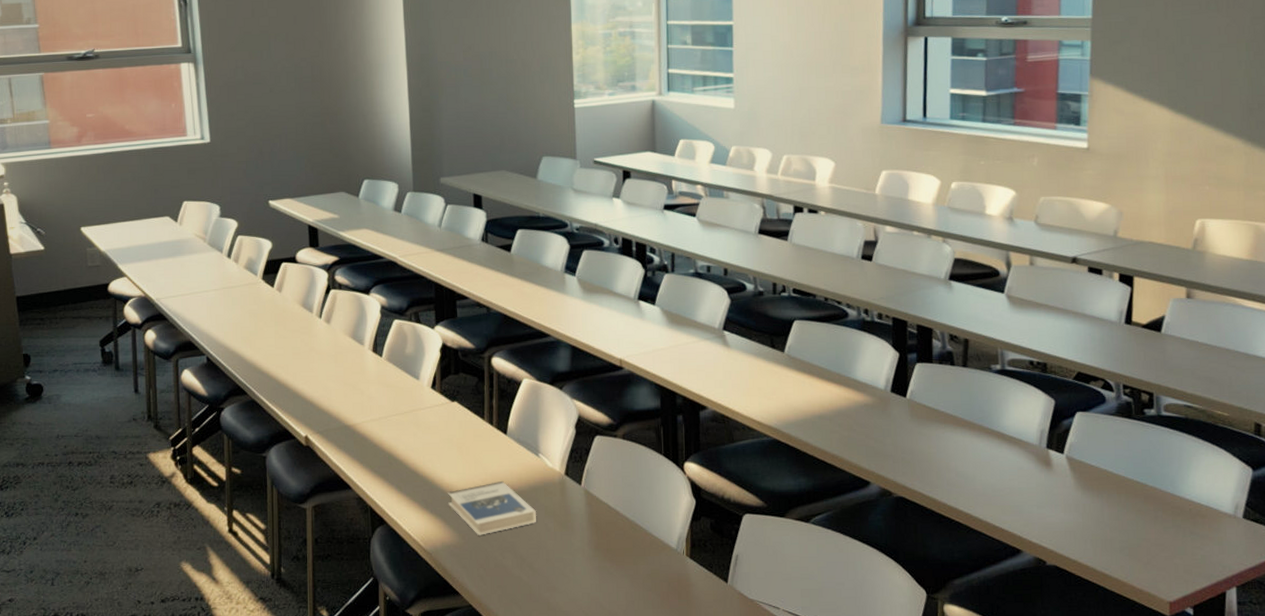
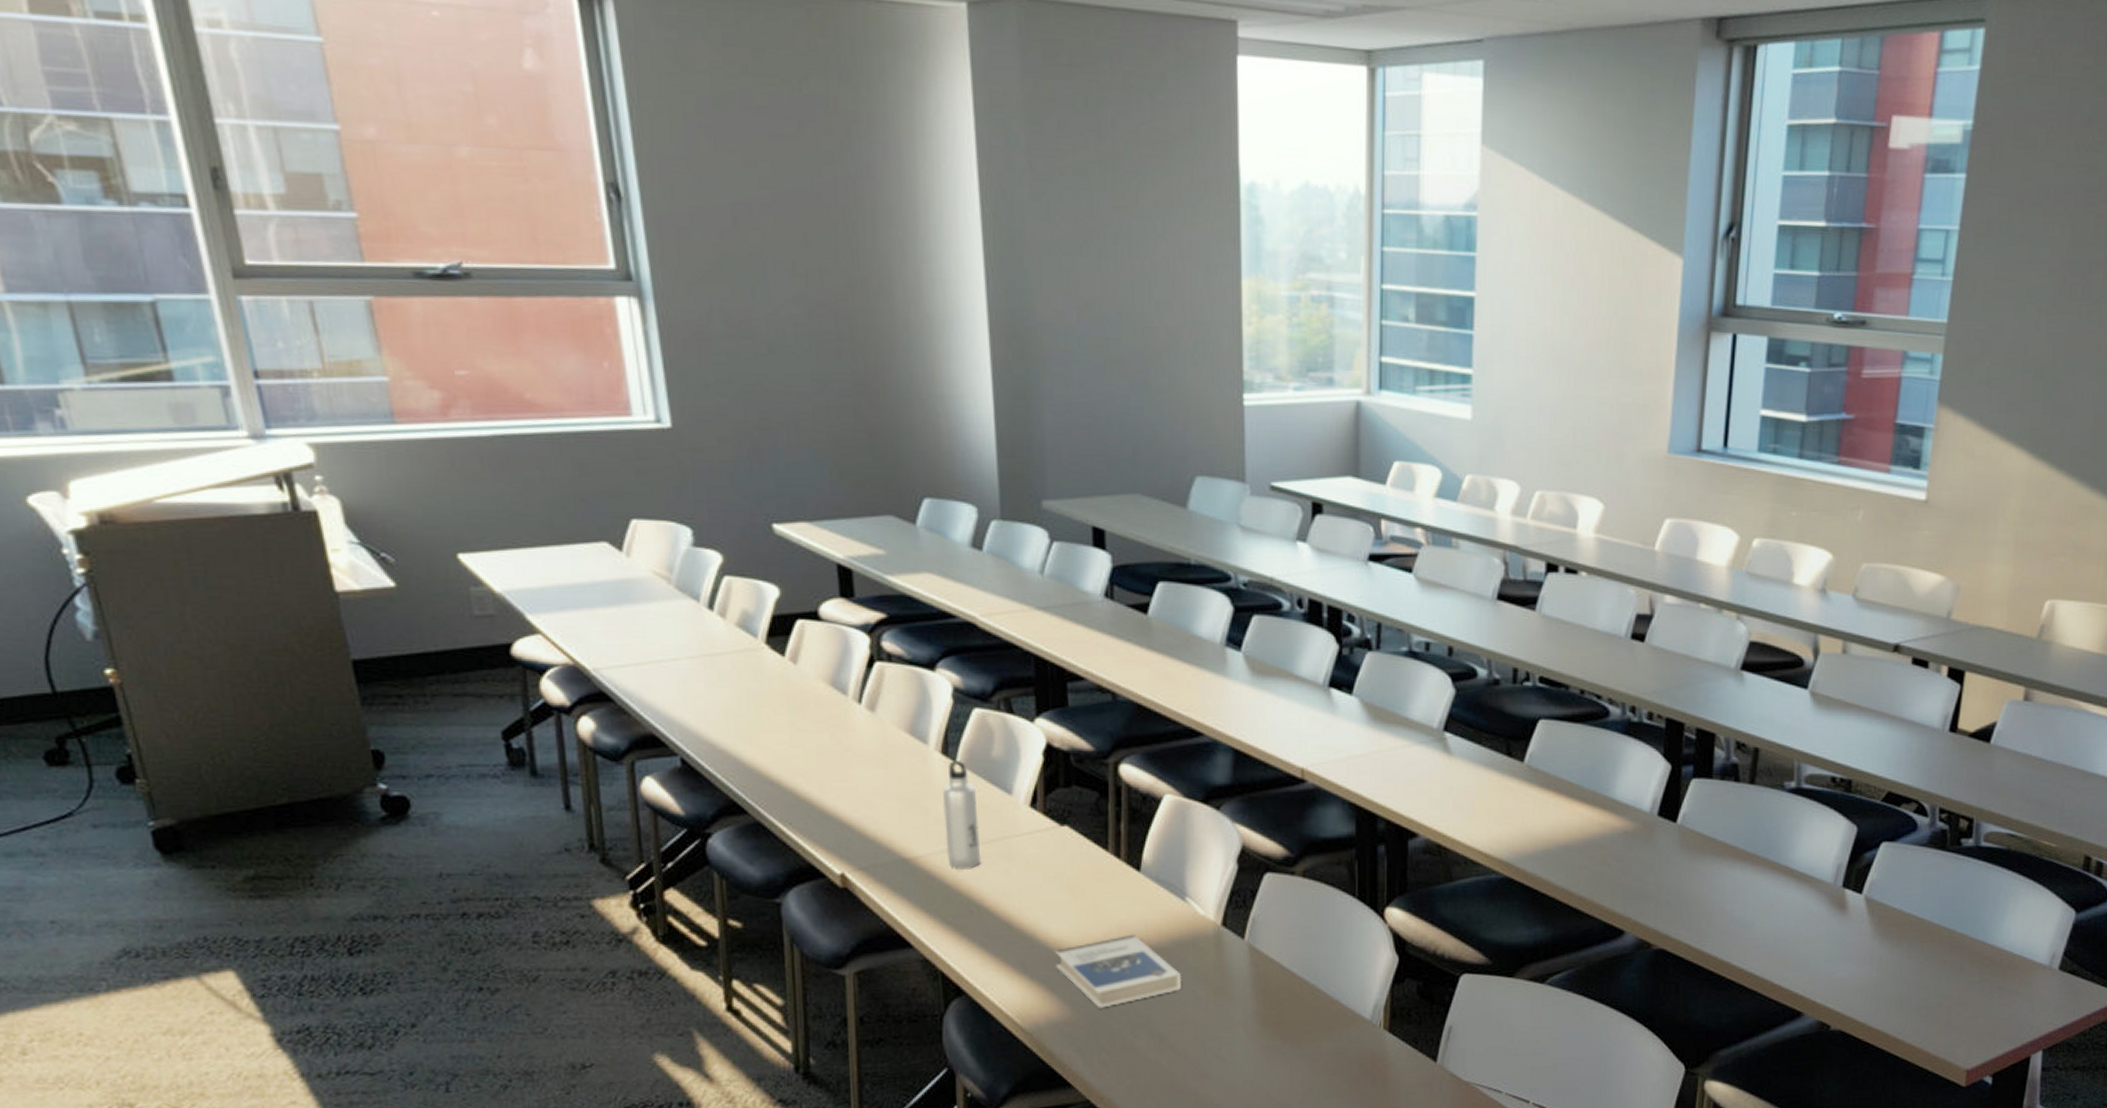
water bottle: none [373,356,397,433] -> present [942,761,980,870]

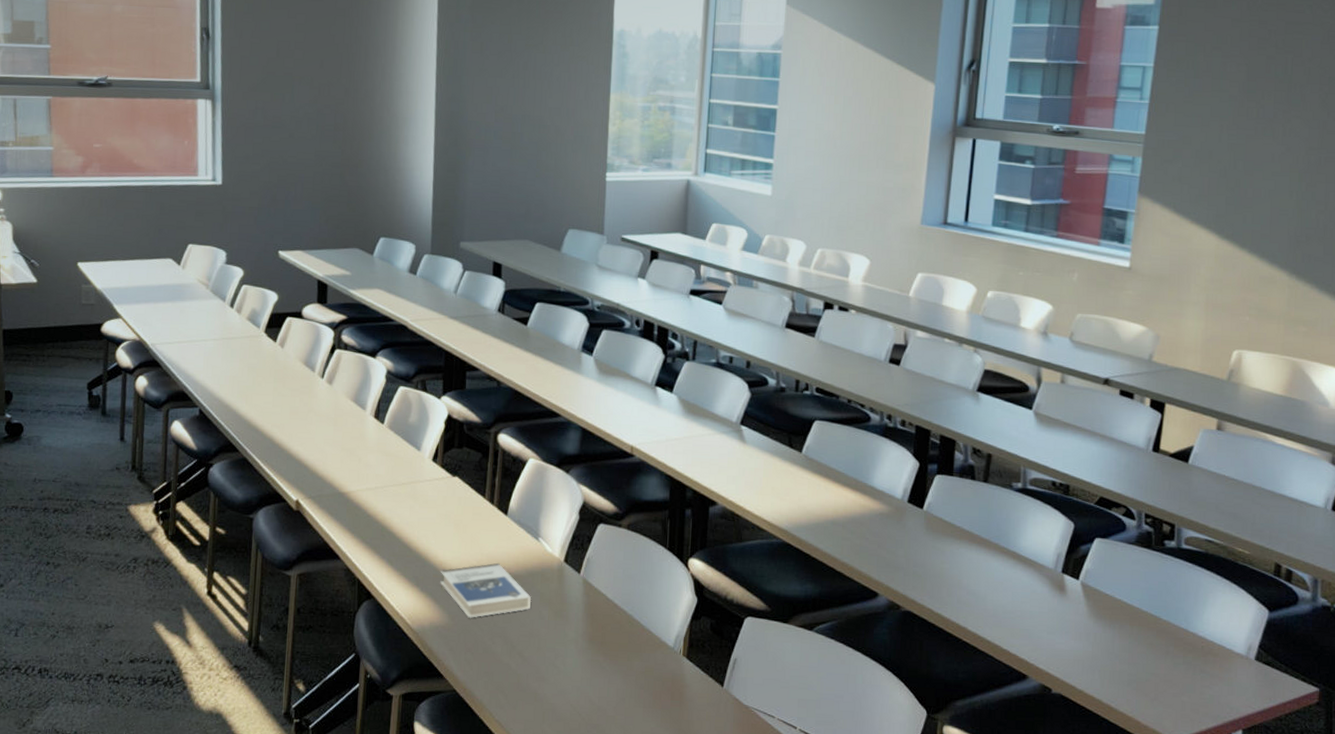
water bottle: present [942,761,980,870] -> none [370,423,396,504]

